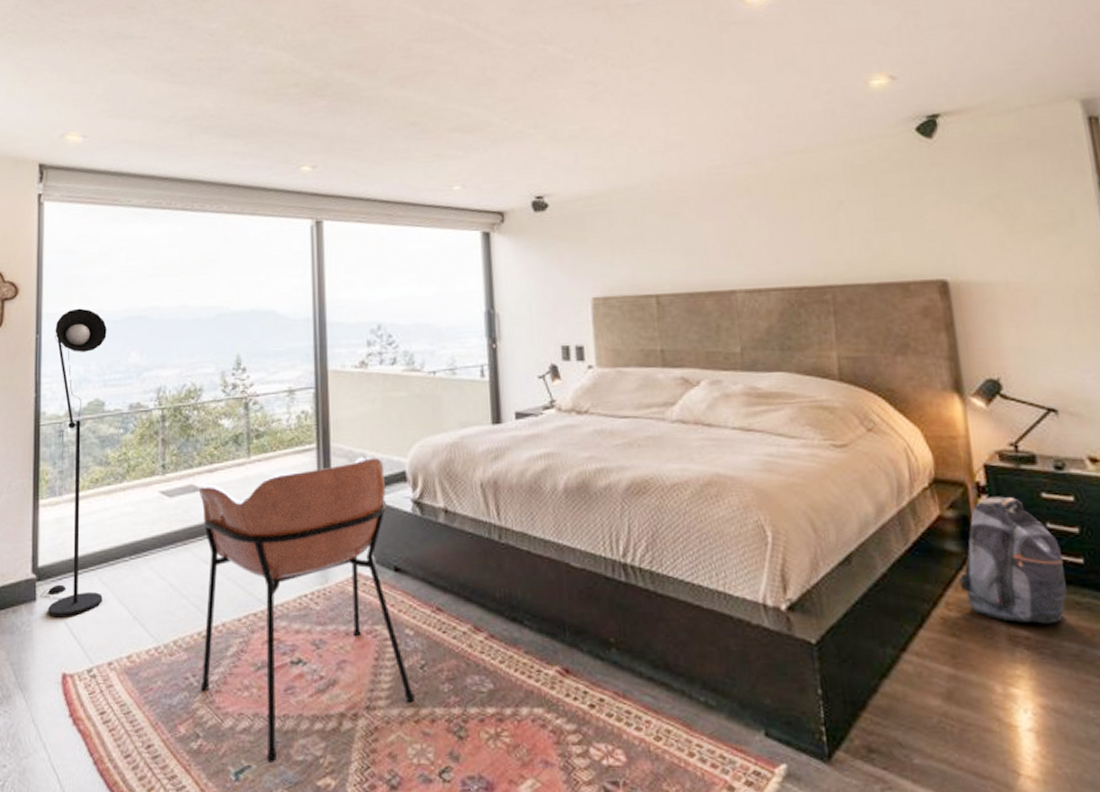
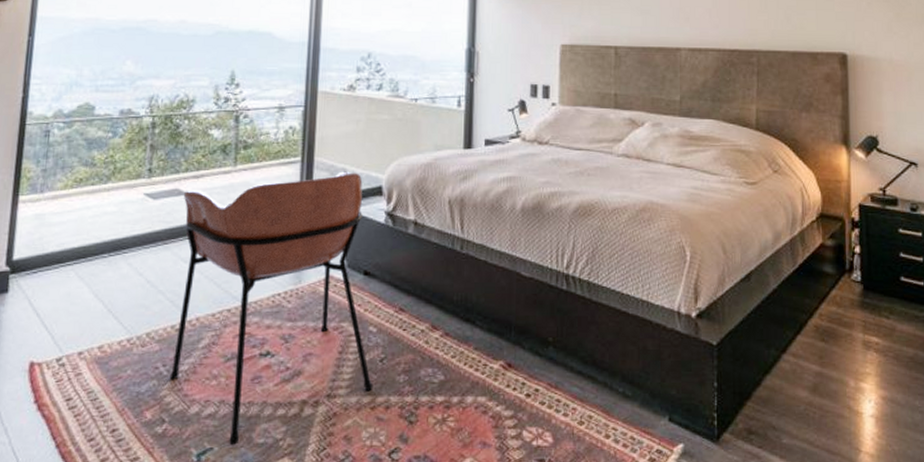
floor lamp: present [41,308,107,618] -> none [13,15,103,309]
backpack: present [958,496,1067,624] -> none [831,230,910,333]

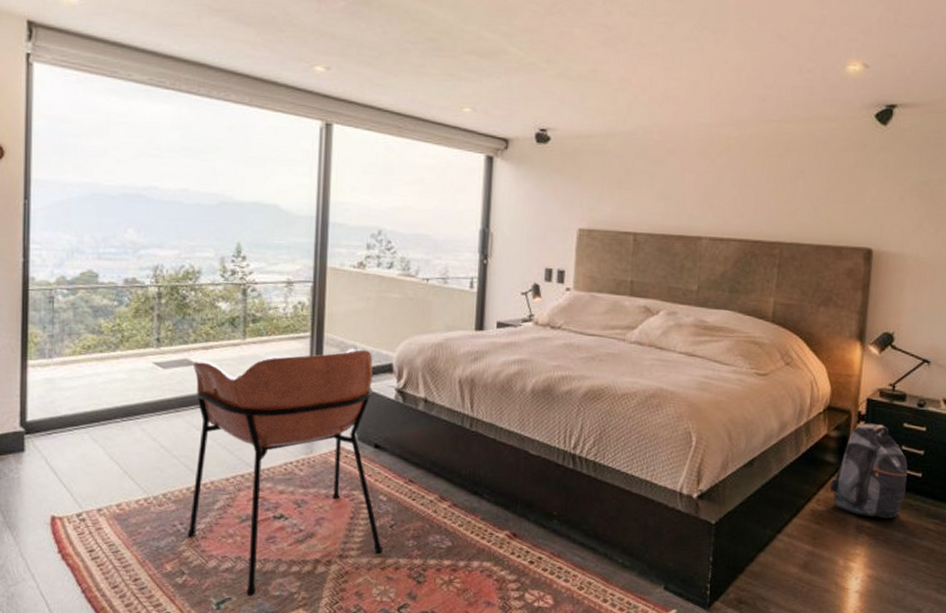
backpack: none [831,230,910,333] -> present [830,423,908,519]

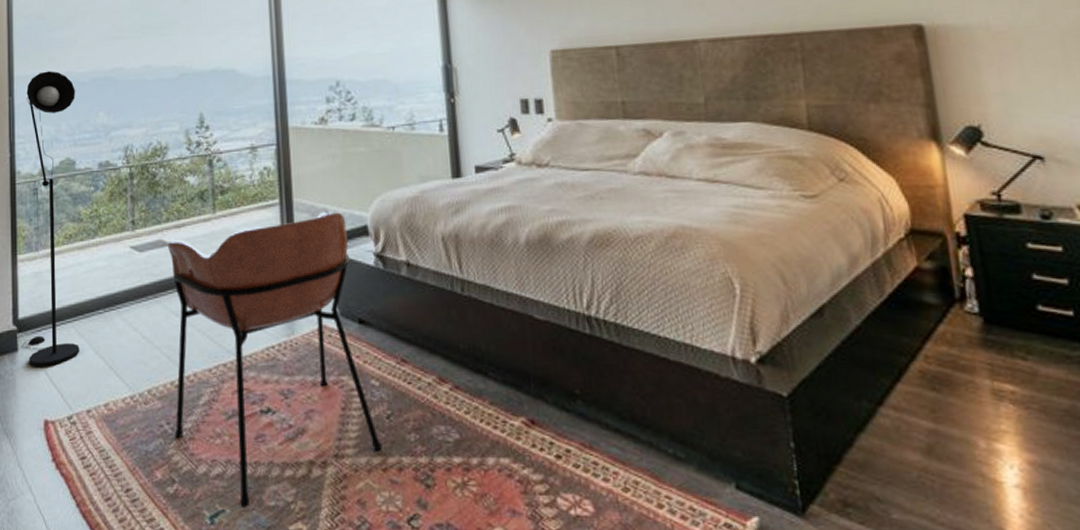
floor lamp: none [29,178,102,468] -> present [22,71,80,367]
backpack: present [830,423,908,519] -> none [938,246,1056,378]

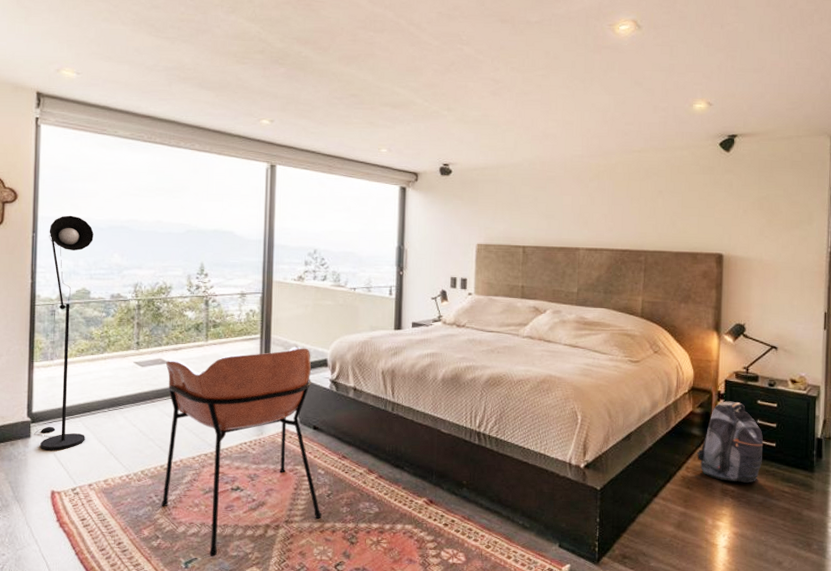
backpack: none [938,246,1056,378] -> present [697,401,764,483]

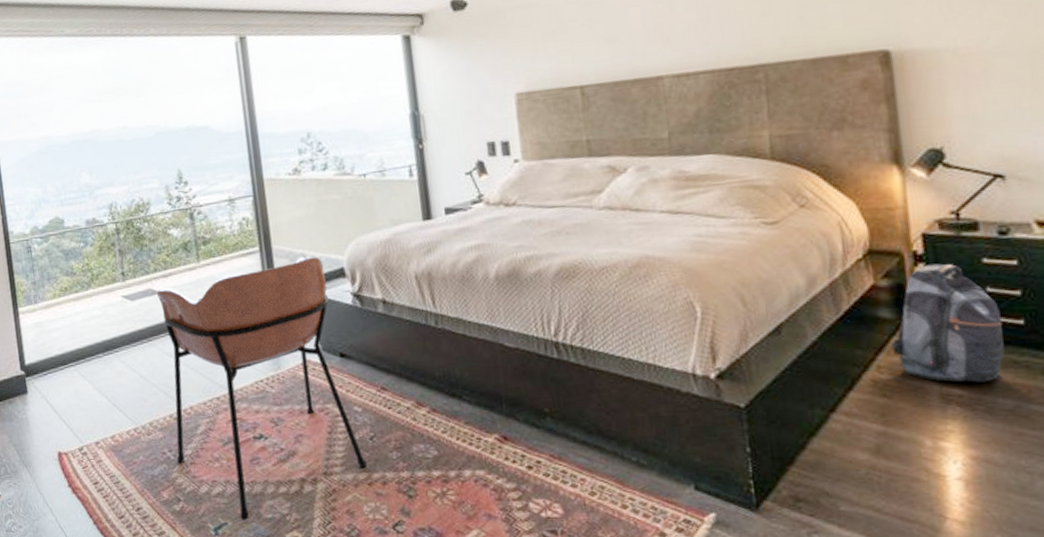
floor lamp: present [34,215,94,451] -> none [11,135,84,407]

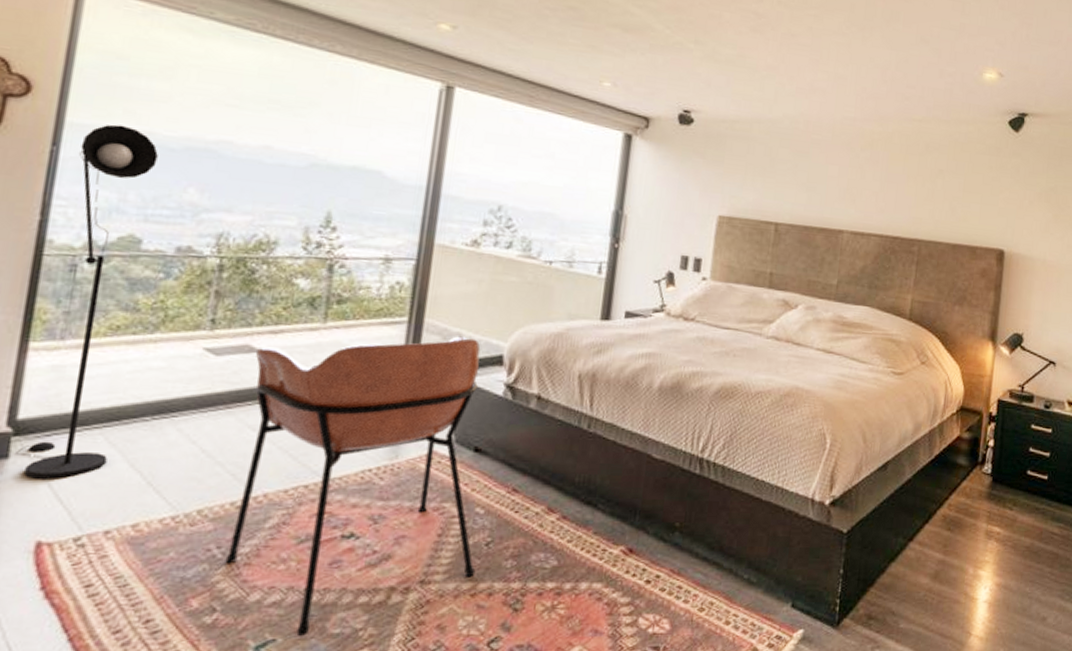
floor lamp: none [11,135,84,407] -> present [16,124,158,479]
backpack: present [891,263,1005,383] -> none [961,424,1035,523]

